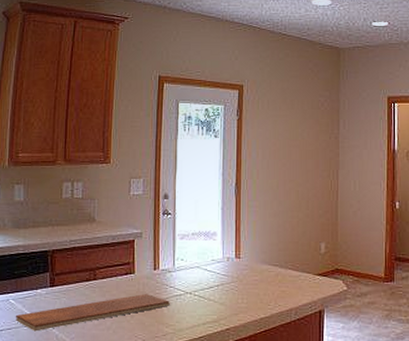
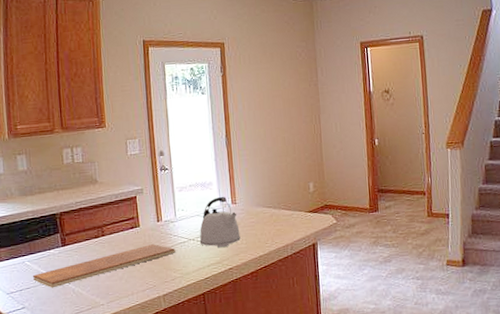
kettle: none [197,250,241,305] -> present [199,197,241,248]

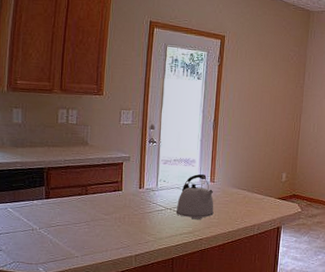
chopping board: present [32,244,177,288] -> none [13,208,153,236]

